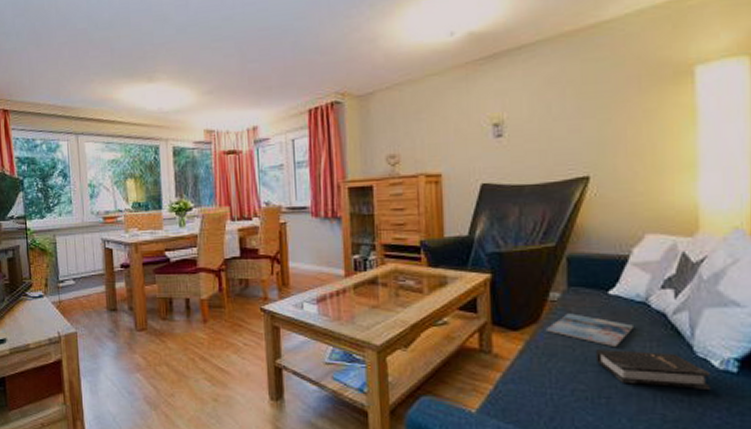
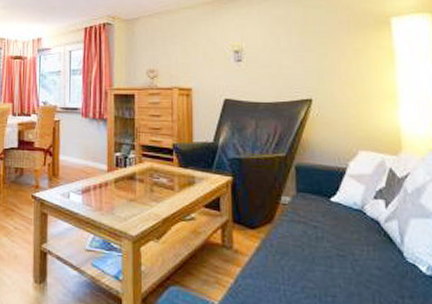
magazine: present [545,313,633,348] -> none [278,216,352,250]
hardback book: present [595,349,711,391] -> none [321,250,421,294]

